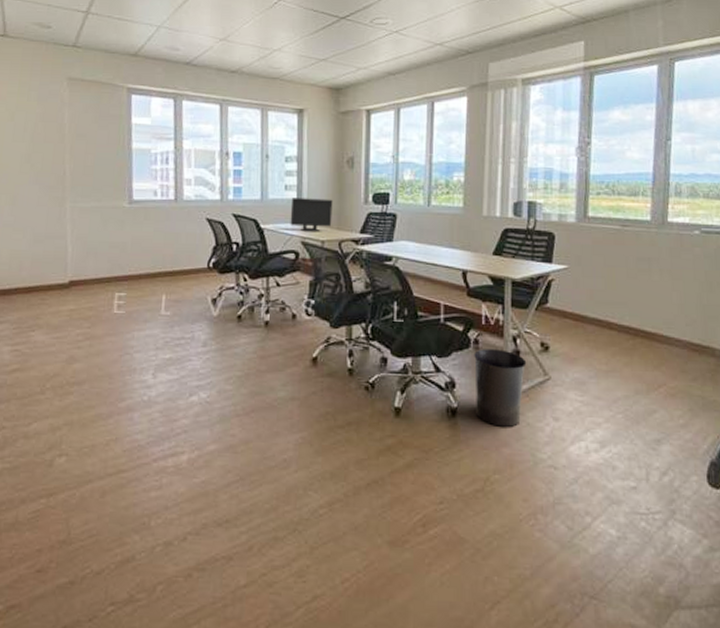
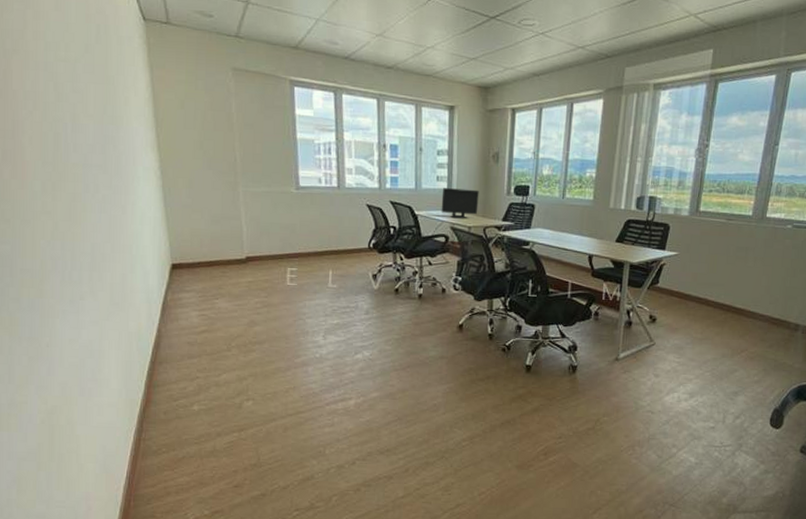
waste bin: present [474,349,527,427] -> none [592,320,637,381]

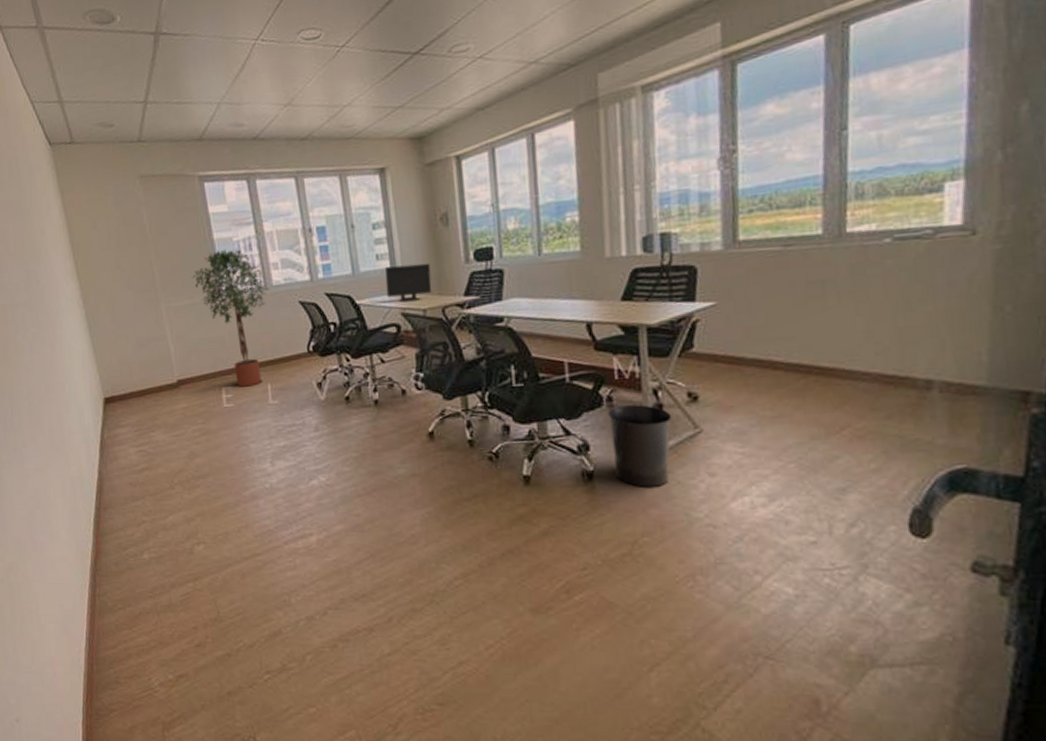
potted tree: none [272,148,341,271] -> present [192,249,269,387]
waste bin: none [592,320,637,381] -> present [608,404,672,487]

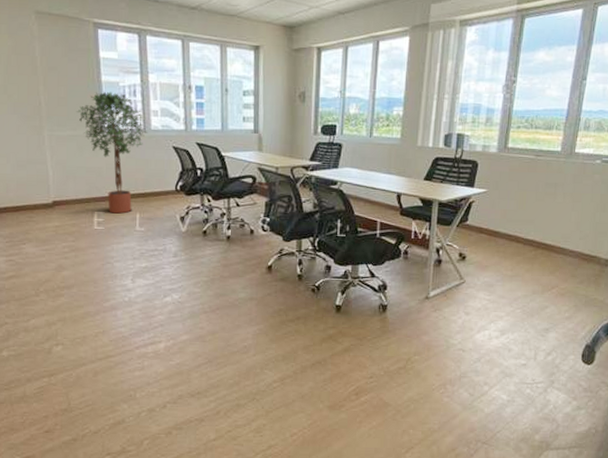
computer monitor: present [385,263,432,303] -> none [248,129,286,160]
waste bin: present [608,404,672,487] -> none [403,258,447,320]

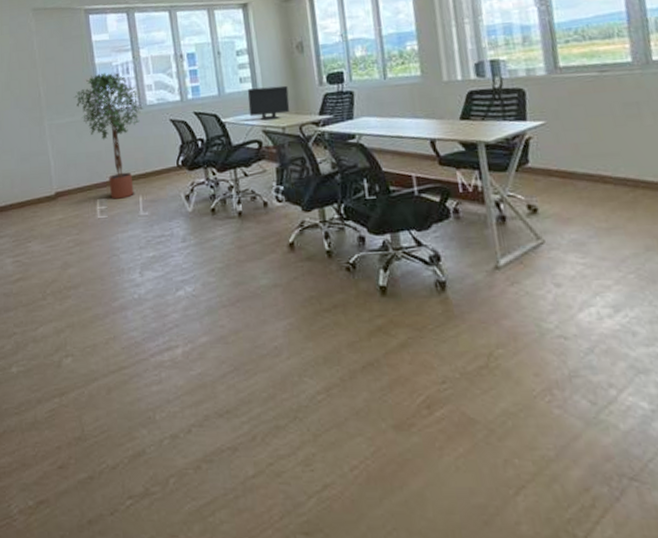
computer monitor: none [248,129,286,160] -> present [247,85,290,121]

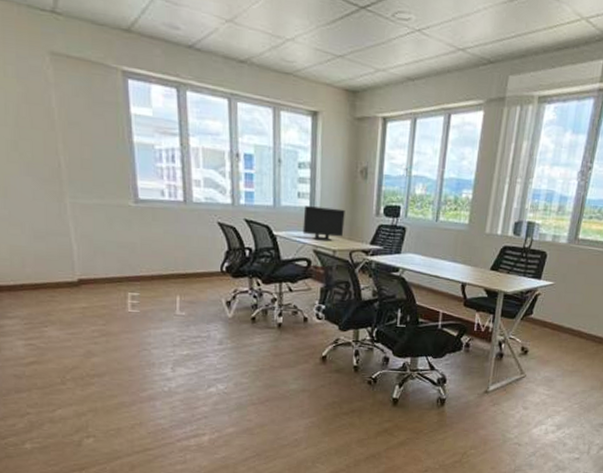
potted tree: present [74,72,143,199] -> none [105,154,188,296]

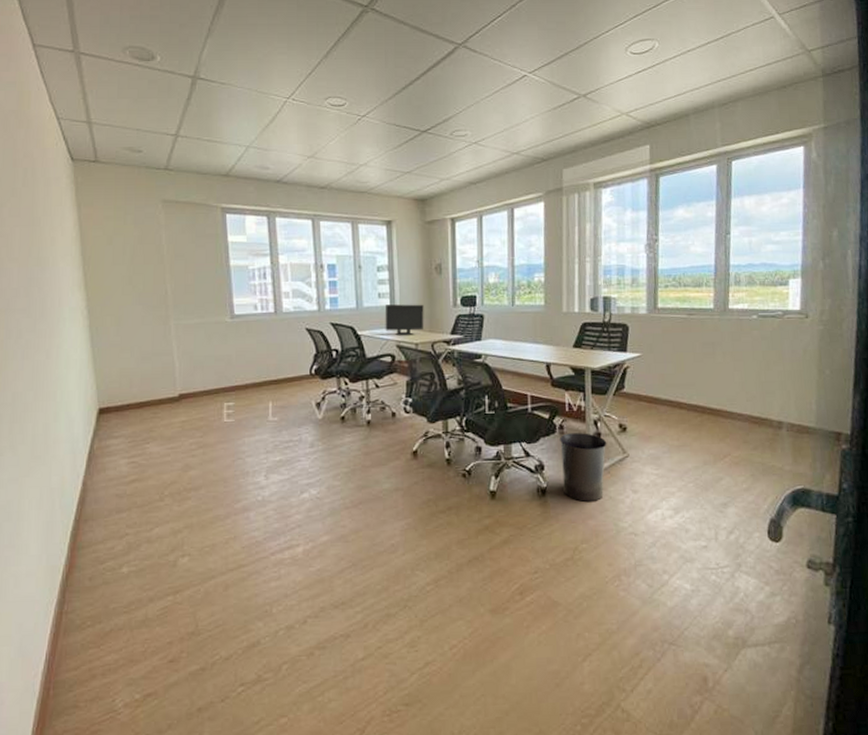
waste bin: none [461,351,508,414] -> present [560,433,607,502]

